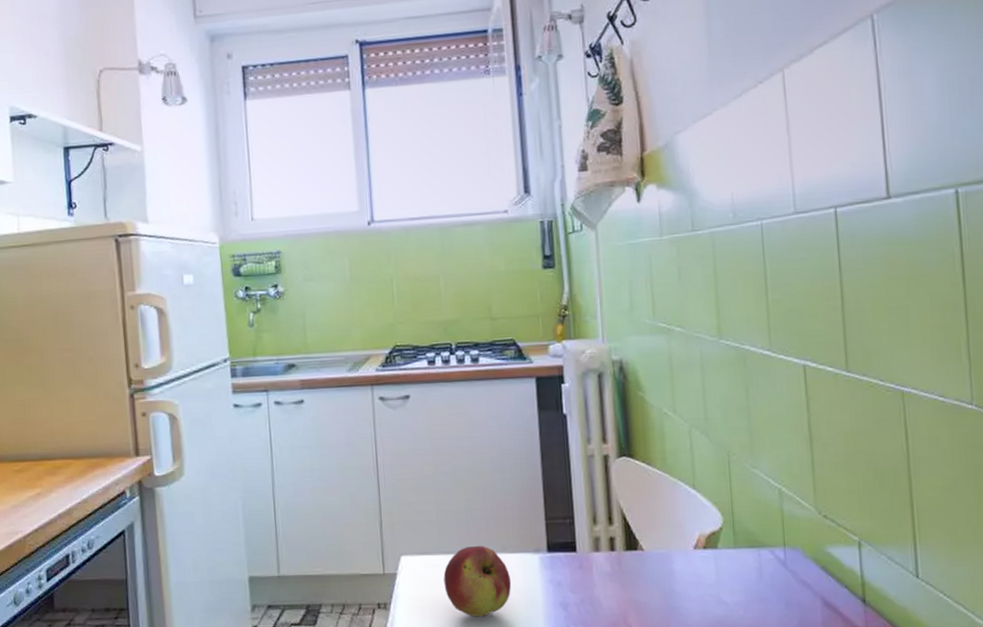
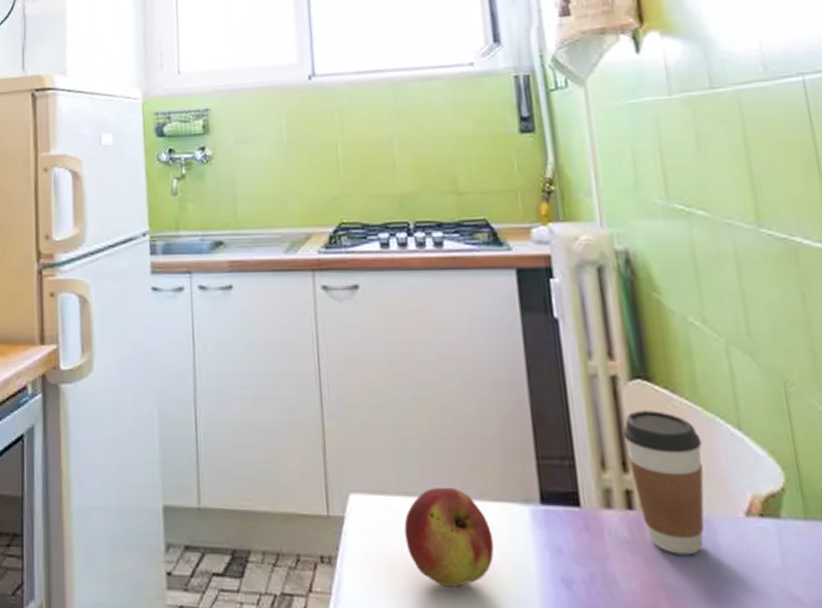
coffee cup: none [610,479,667,580] -> present [622,410,705,555]

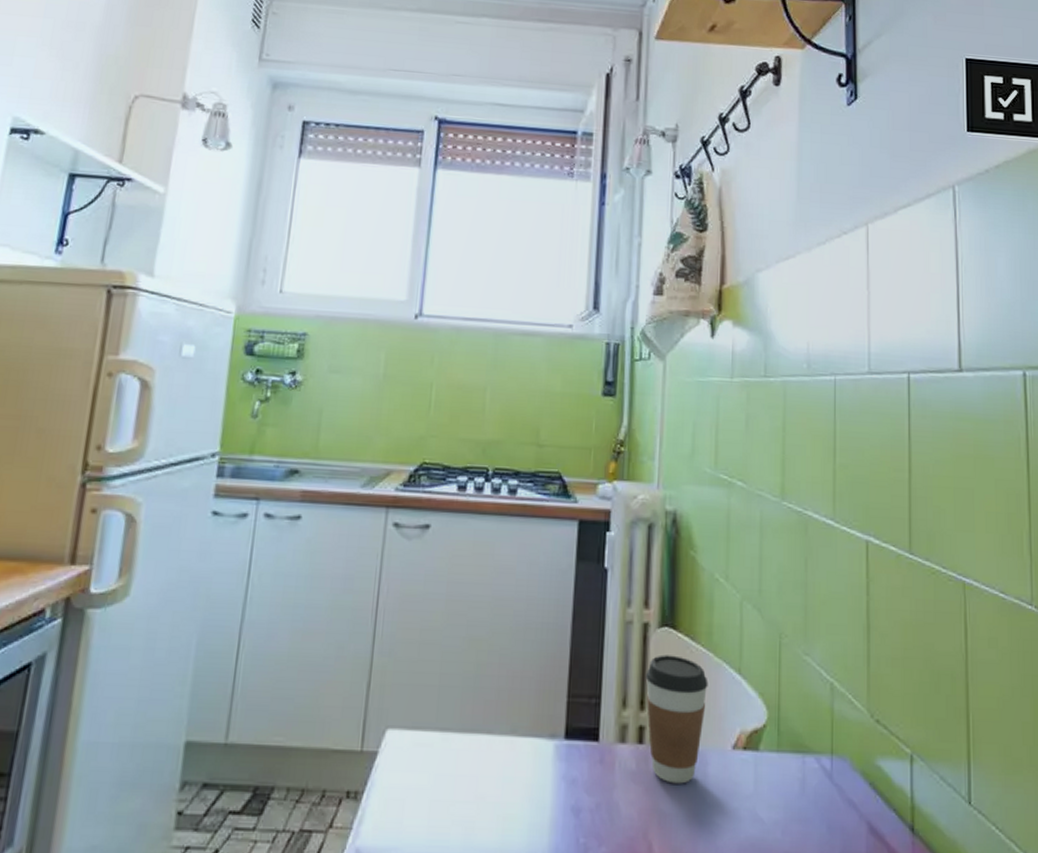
apple: present [404,487,494,588] -> none [434,723,517,819]

